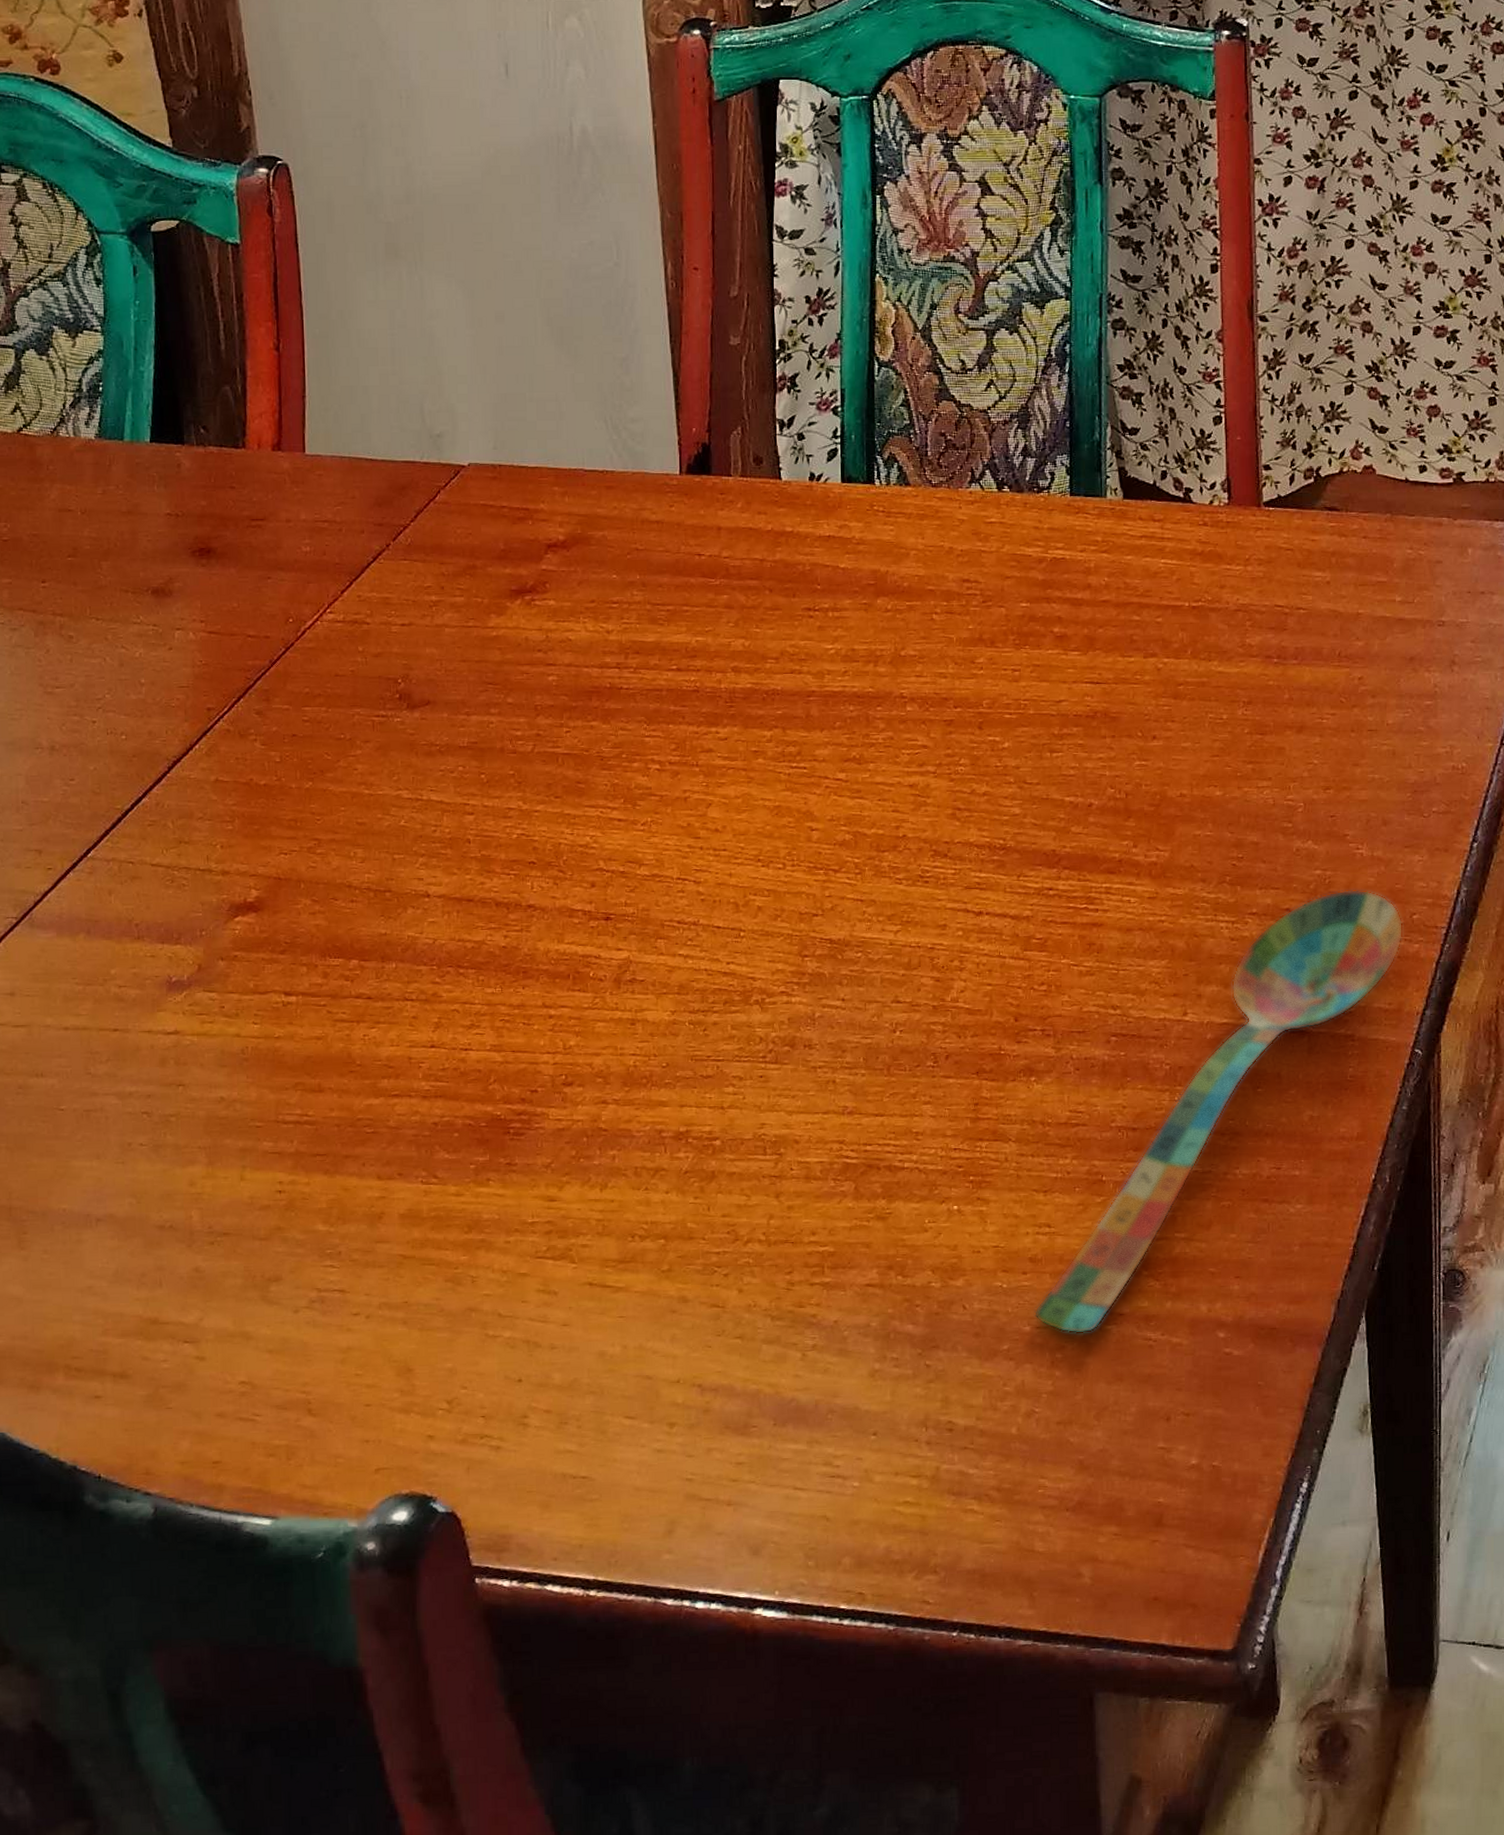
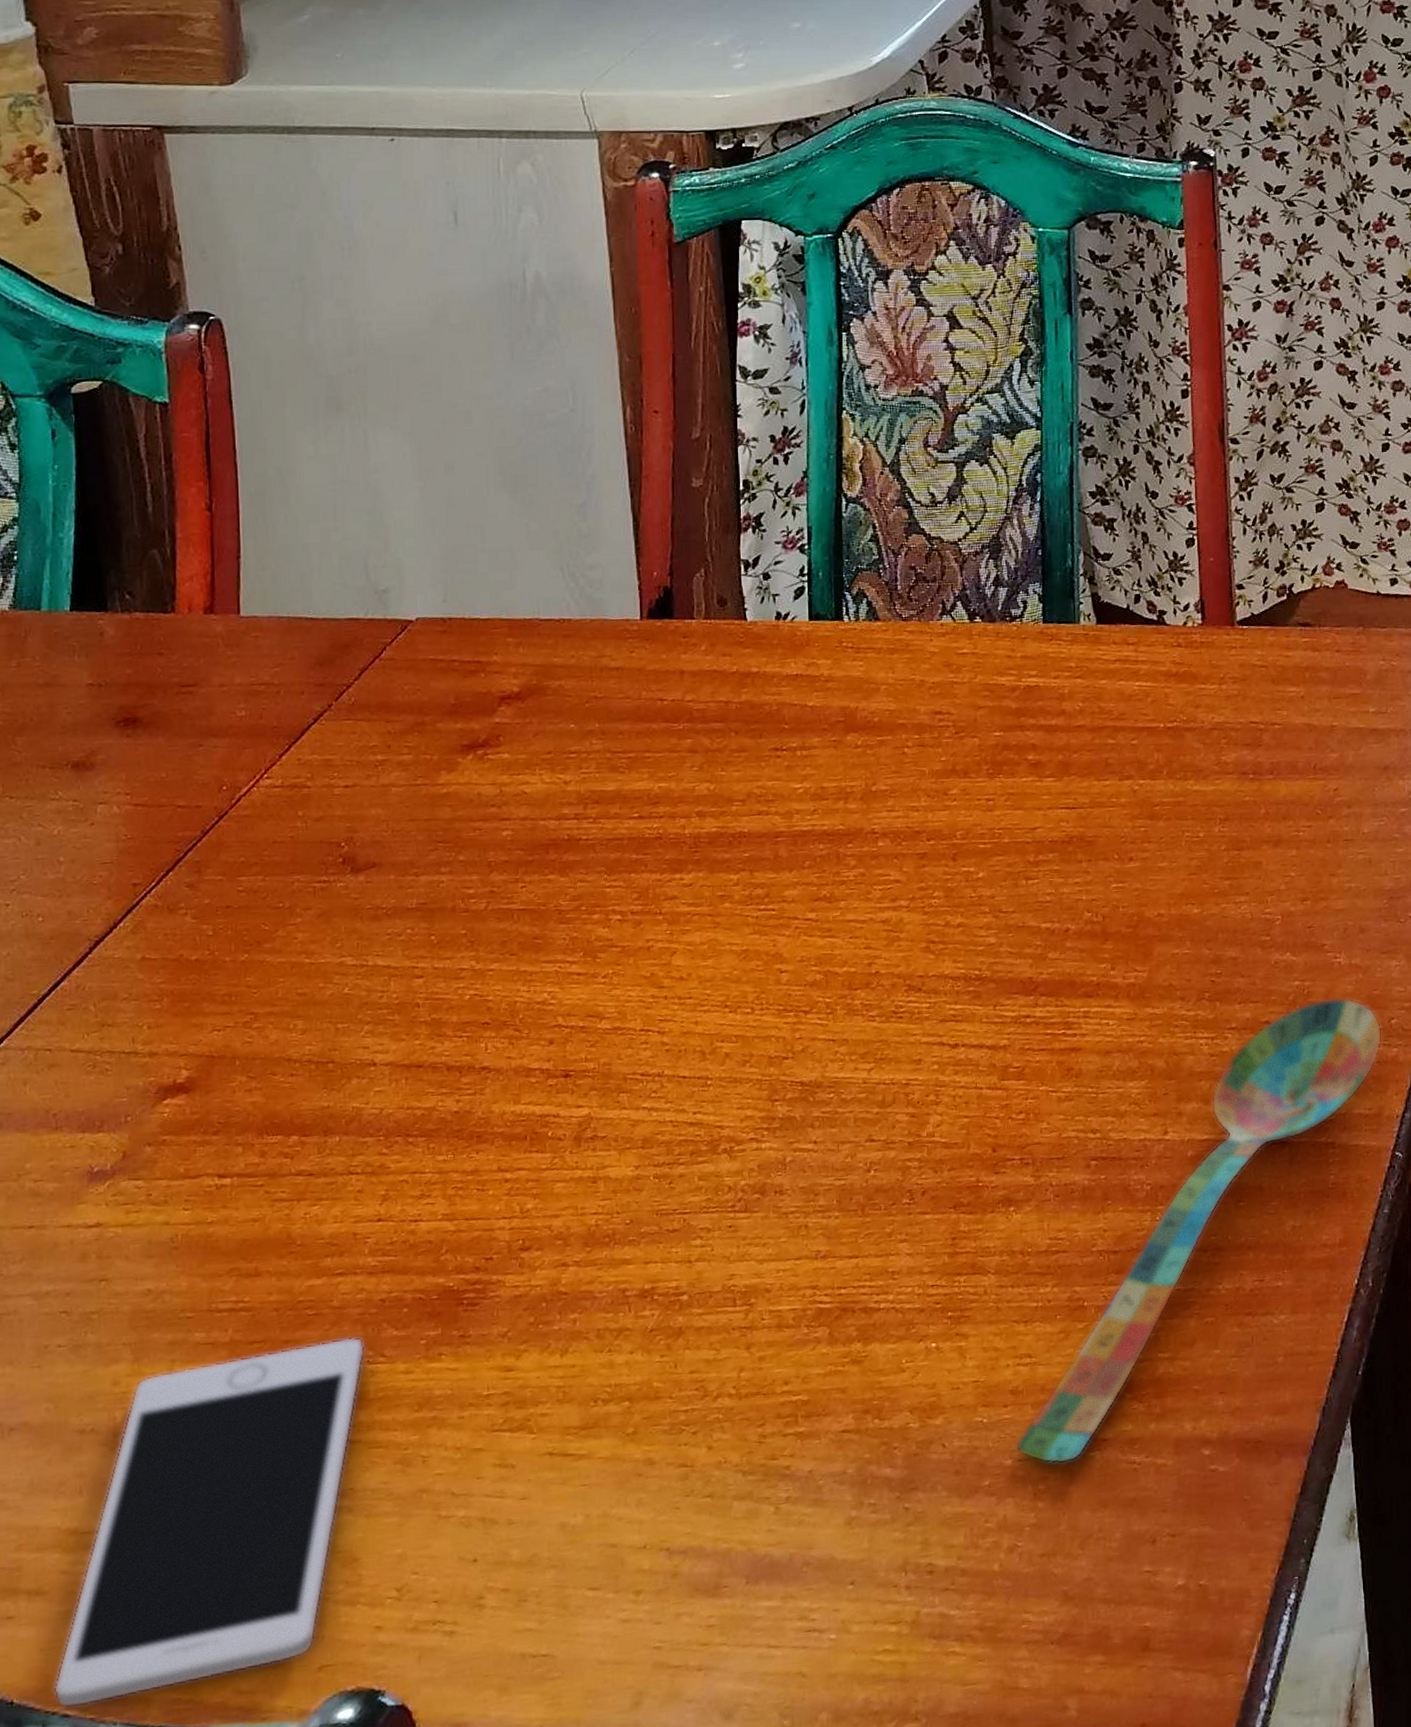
cell phone: none [136,1157,419,1486] -> present [53,1337,365,1708]

